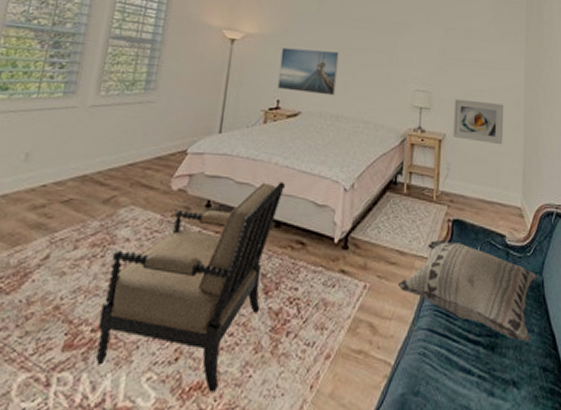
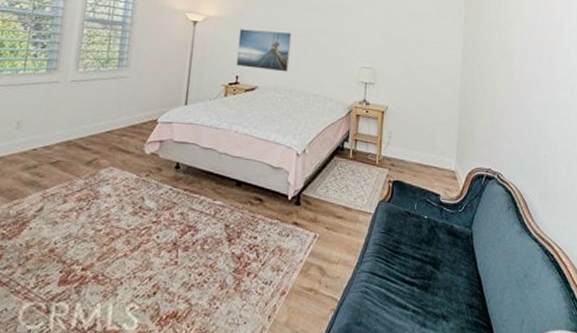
chair: present [95,181,285,392] -> none [86,147,244,320]
decorative pillow: present [397,240,538,342] -> none [343,198,468,284]
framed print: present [452,99,504,145] -> none [394,75,442,116]

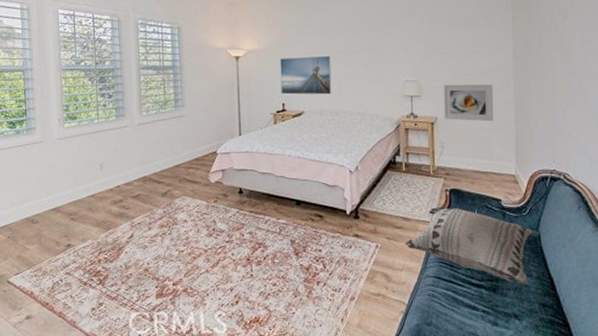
decorative pillow: none [343,198,468,284] -> present [404,207,535,284]
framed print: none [394,75,442,116] -> present [443,84,494,122]

